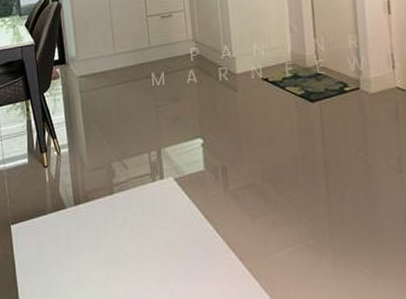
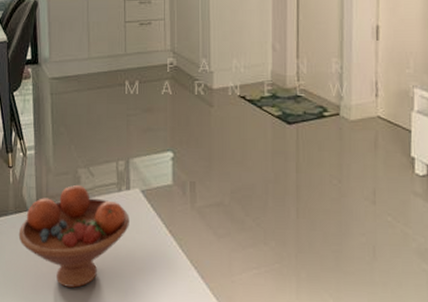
fruit bowl: none [58,179,166,281] -> present [18,185,129,288]

